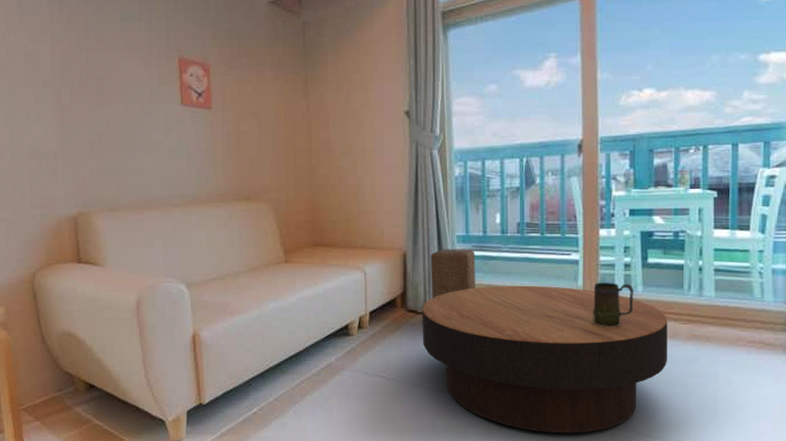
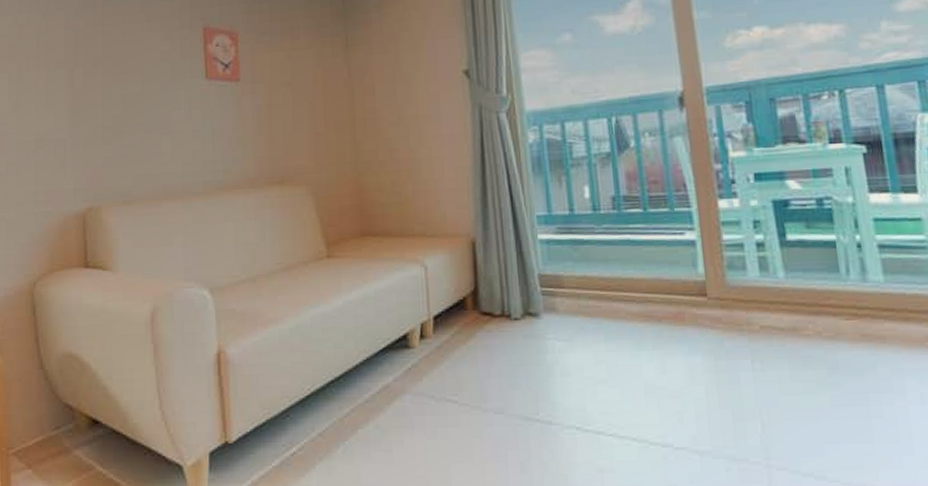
coffee table: present [422,285,668,434] -> none [499,275,832,476]
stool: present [431,249,476,299] -> none [506,231,566,297]
mug: present [593,282,634,327] -> none [719,267,776,327]

